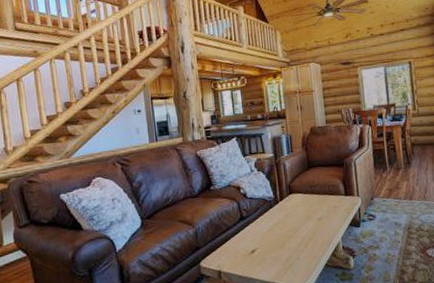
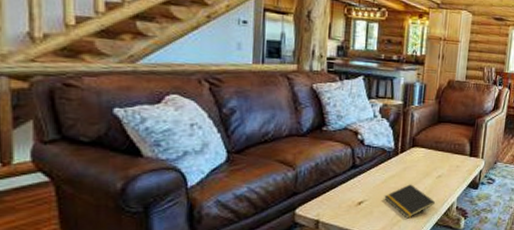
notepad: none [273,229,322,263] -> present [384,184,436,219]

